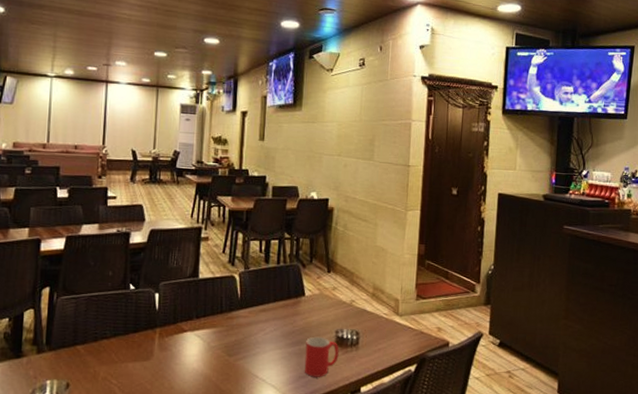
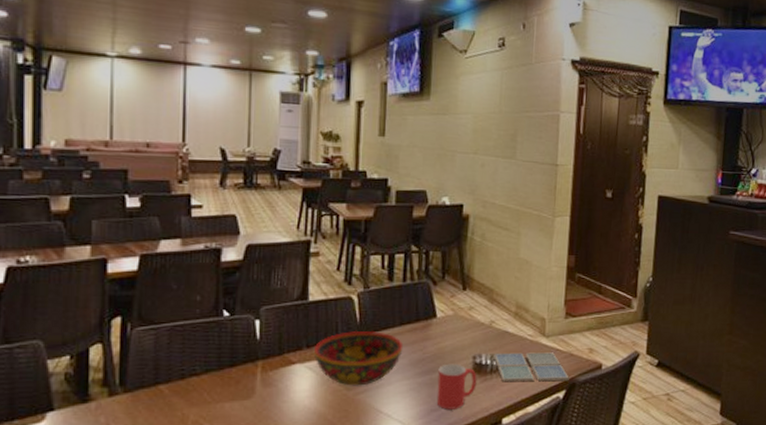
bowl: none [202,305,277,353] -> present [314,331,404,386]
drink coaster: none [353,328,420,356] -> present [493,352,569,382]

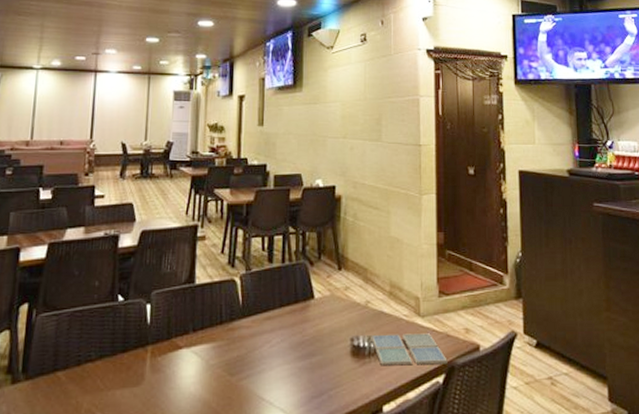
bowl: present [314,331,404,386] -> none [200,314,284,372]
mug: present [436,363,477,410] -> none [317,346,356,396]

